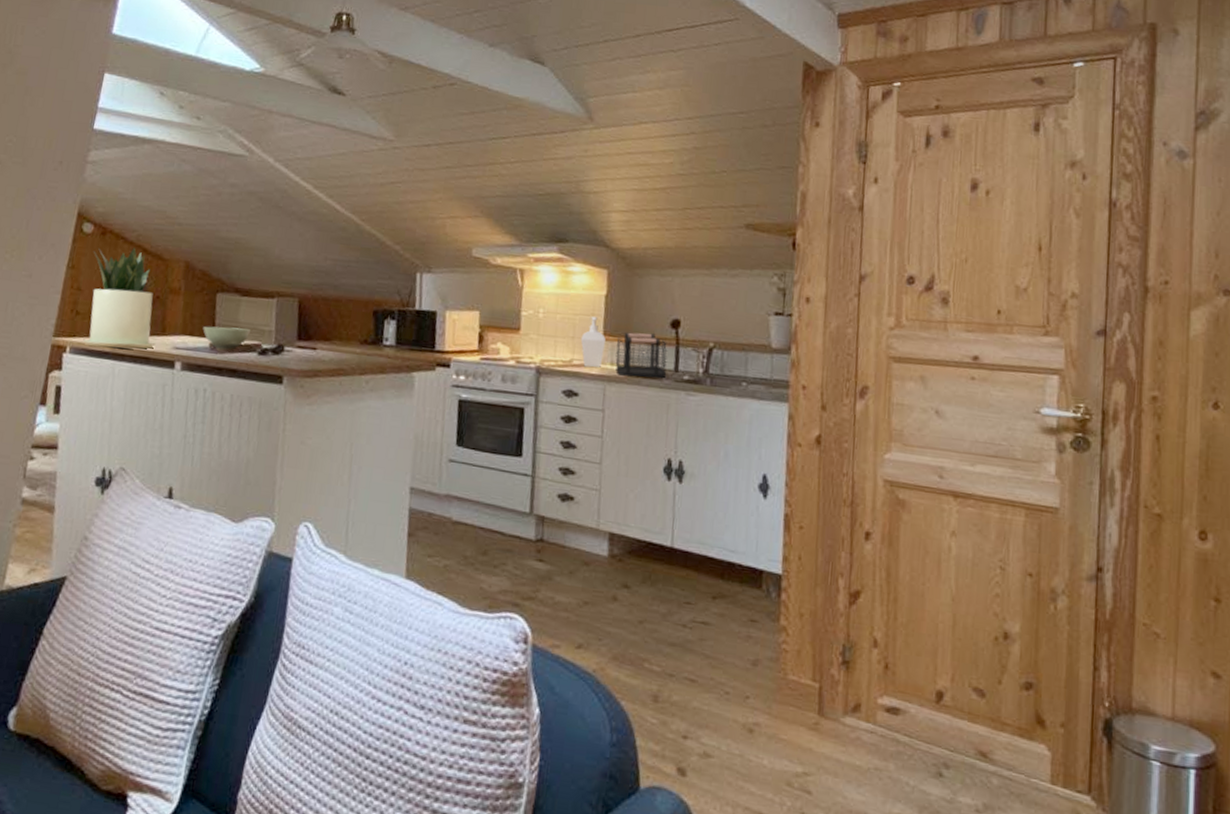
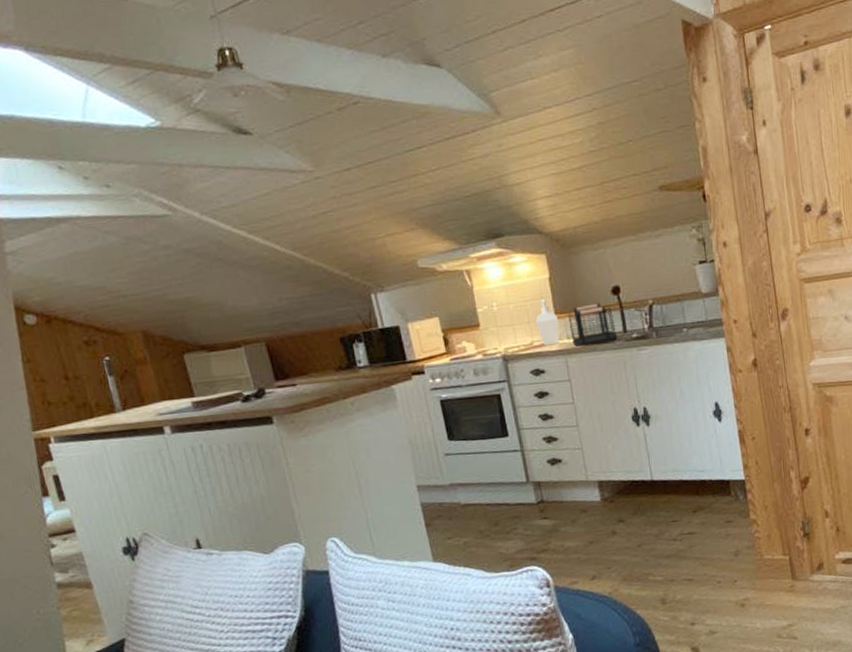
planter: present [81,247,156,350] -> none [44,329,139,432]
bowl: present [203,326,250,352] -> none [180,381,228,408]

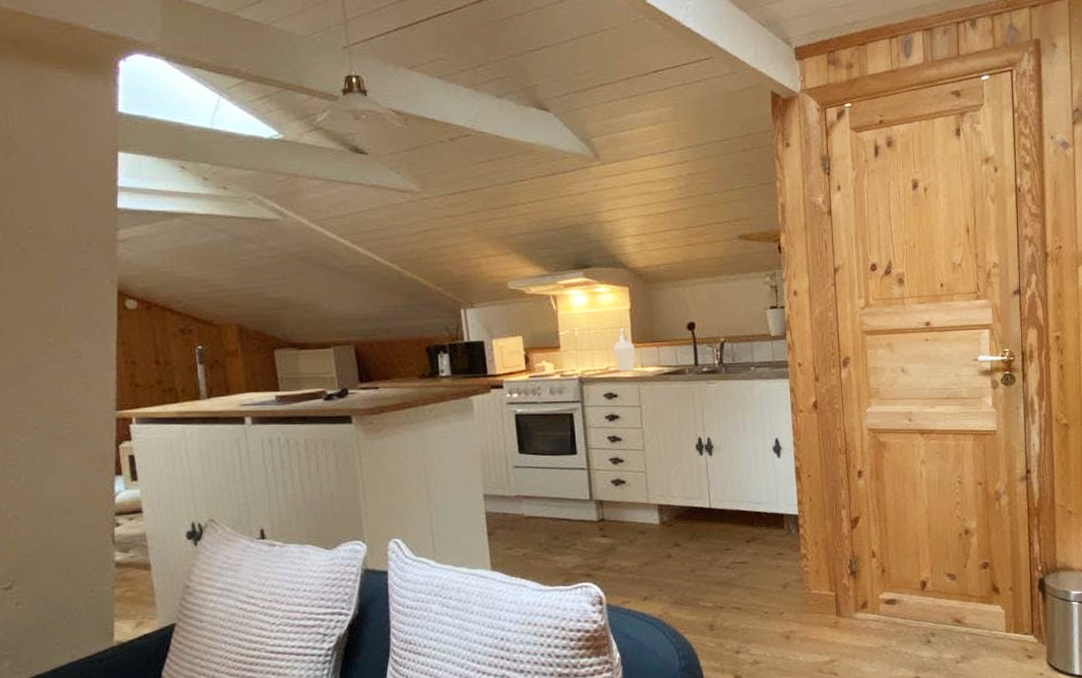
dish rack: present [567,303,618,348] -> none [643,336,689,376]

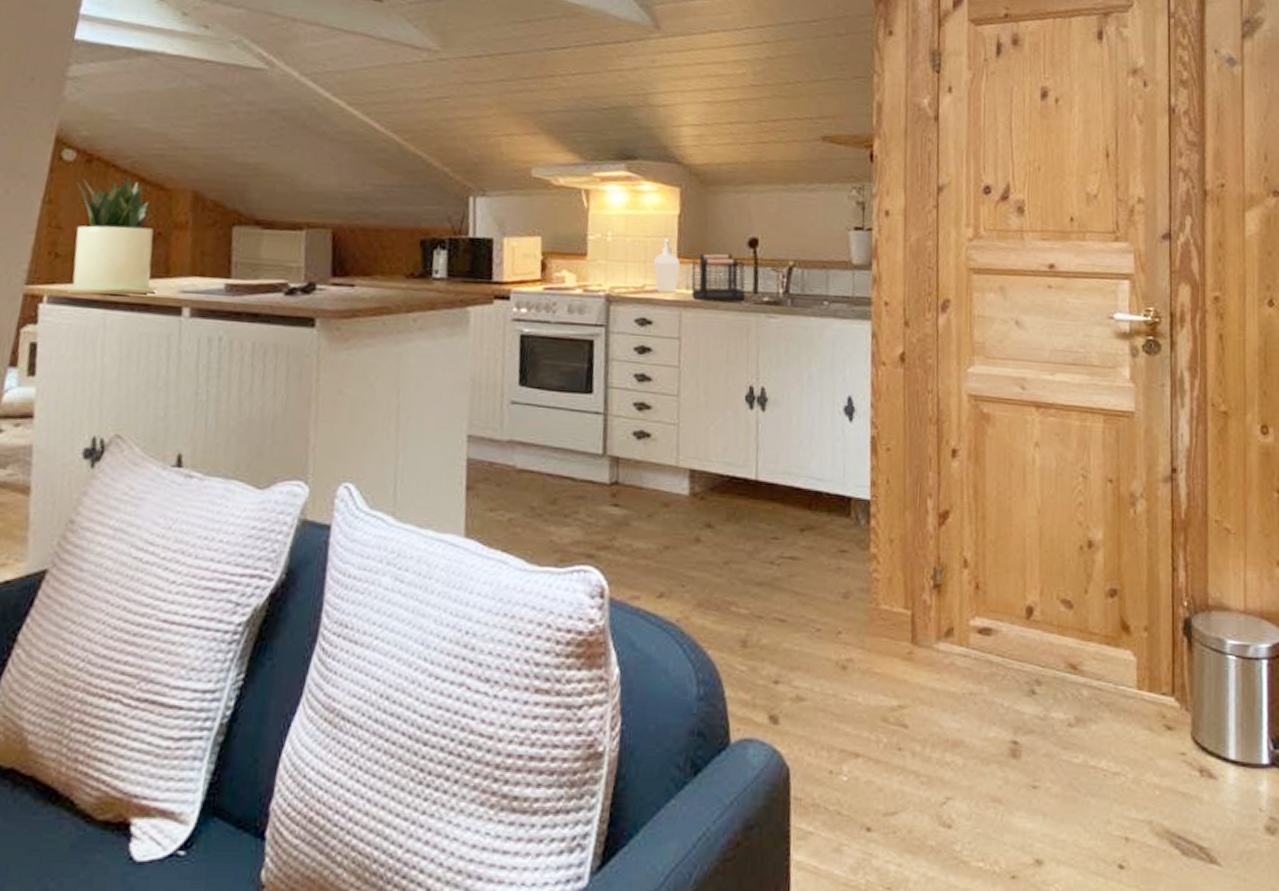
planter: none [141,318,222,415] -> present [63,177,158,296]
dish rack: none [643,336,689,376] -> present [691,253,746,302]

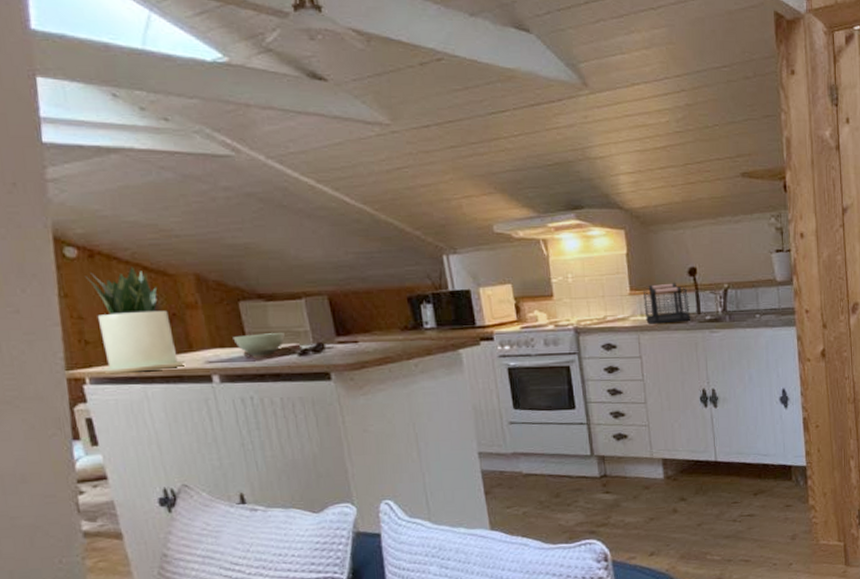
bowl: none [216,264,275,294] -> present [233,333,285,359]
soap bottle: present [653,238,680,293] -> none [610,275,633,321]

